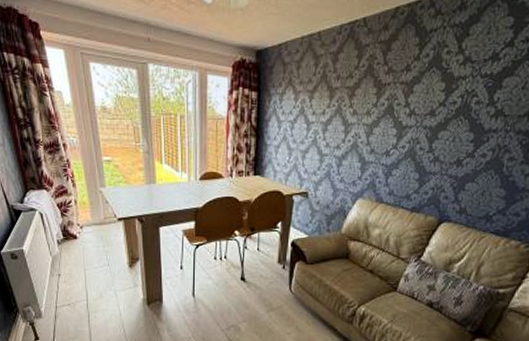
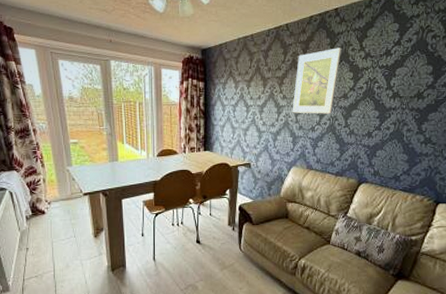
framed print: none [363,49,433,135] -> present [292,48,341,114]

